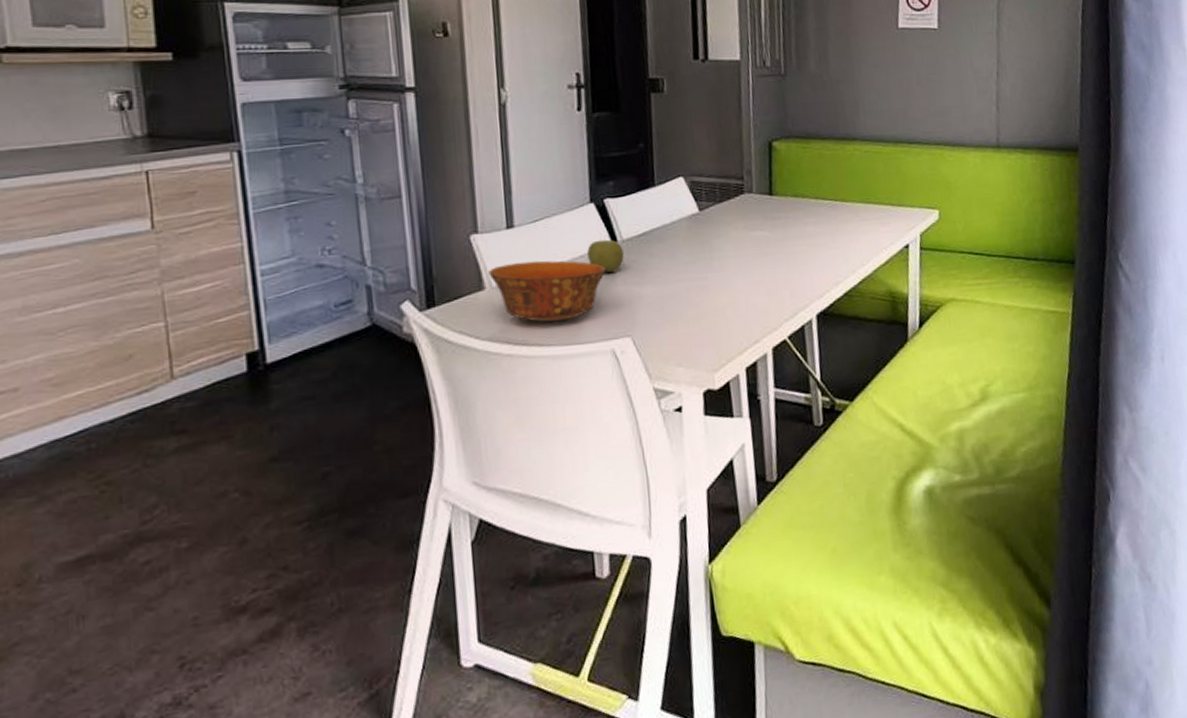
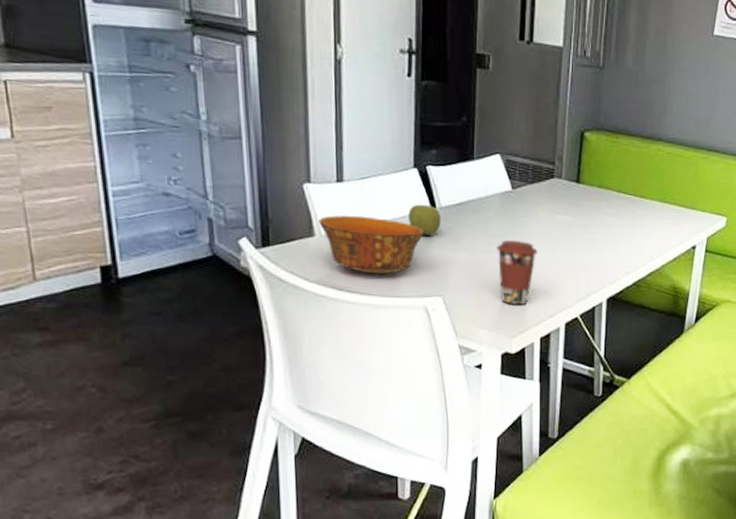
coffee cup: none [688,264,734,336] -> present [497,240,538,305]

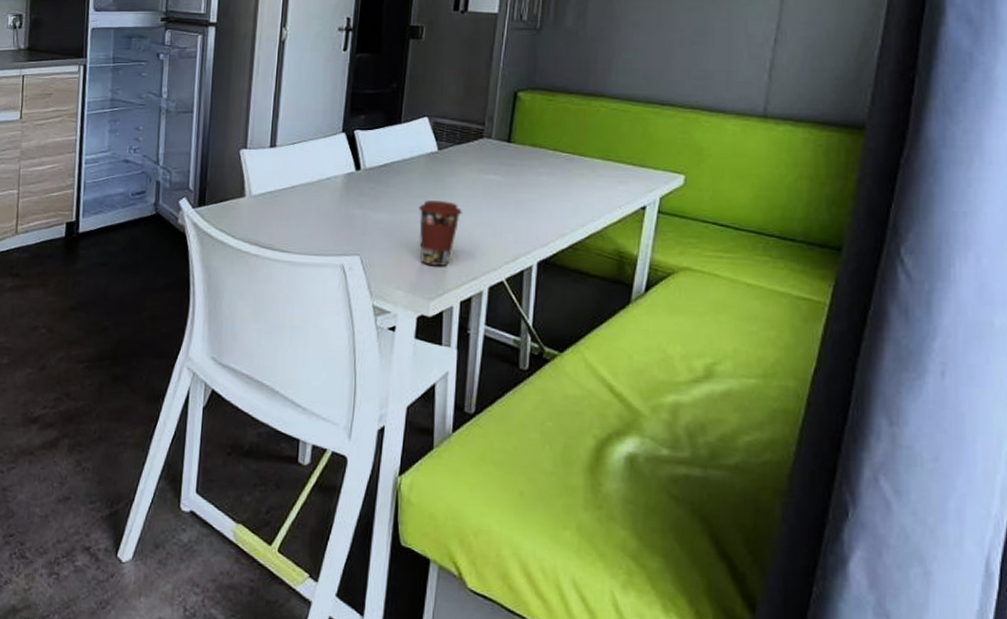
bowl: present [319,215,424,275] -> none [250,177,347,233]
apple: present [408,204,441,237] -> none [333,166,365,197]

